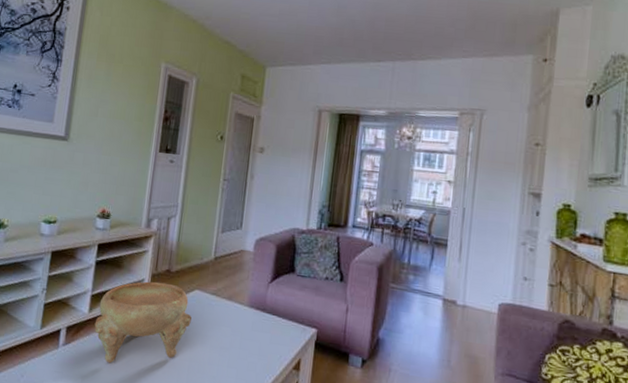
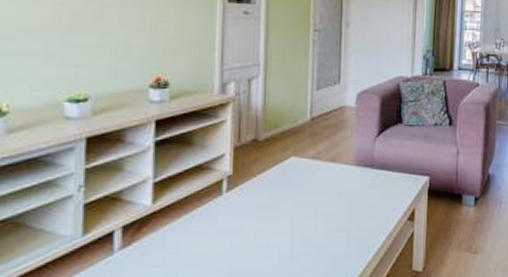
decorative bowl: present [94,281,192,363] -> none [162,154,289,258]

